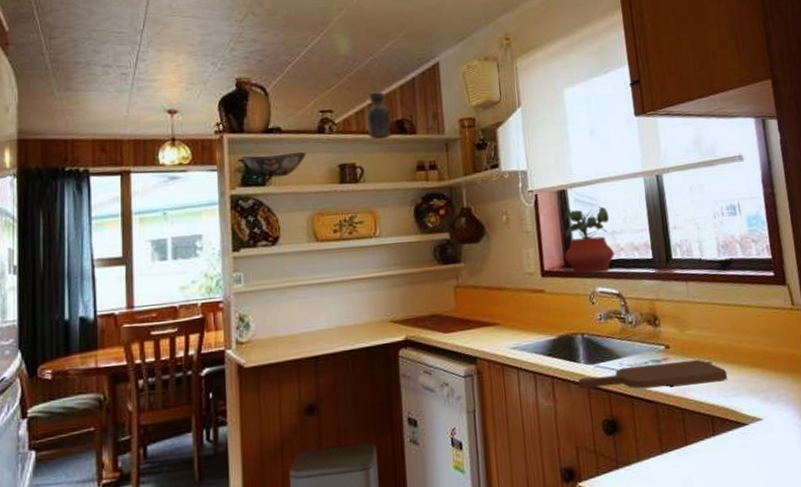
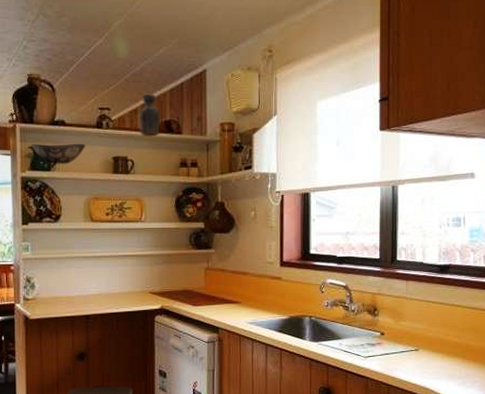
potted plant: present [561,205,615,275] -> none [302,209,347,268]
cutting board: present [578,360,728,389] -> none [303,347,432,366]

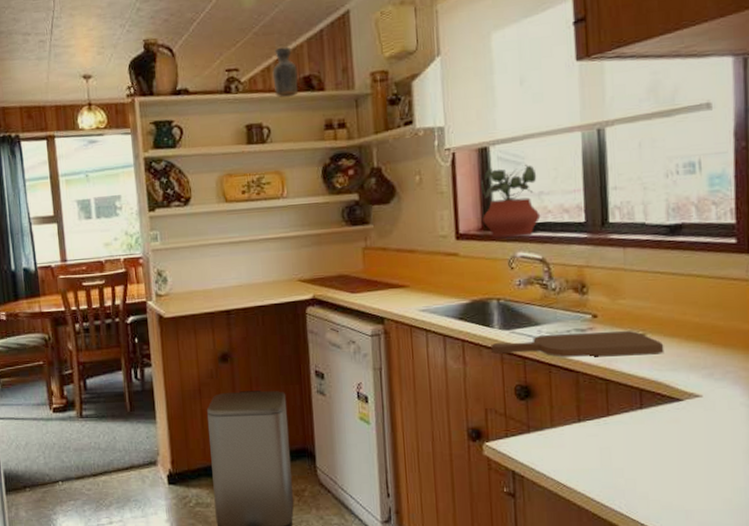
ceramic bowl: present [30,143,86,164] -> none [152,112,214,140]
potted plant: none [302,209,347,268] -> present [480,164,541,238]
cutting board: none [303,347,432,366] -> present [491,331,664,358]

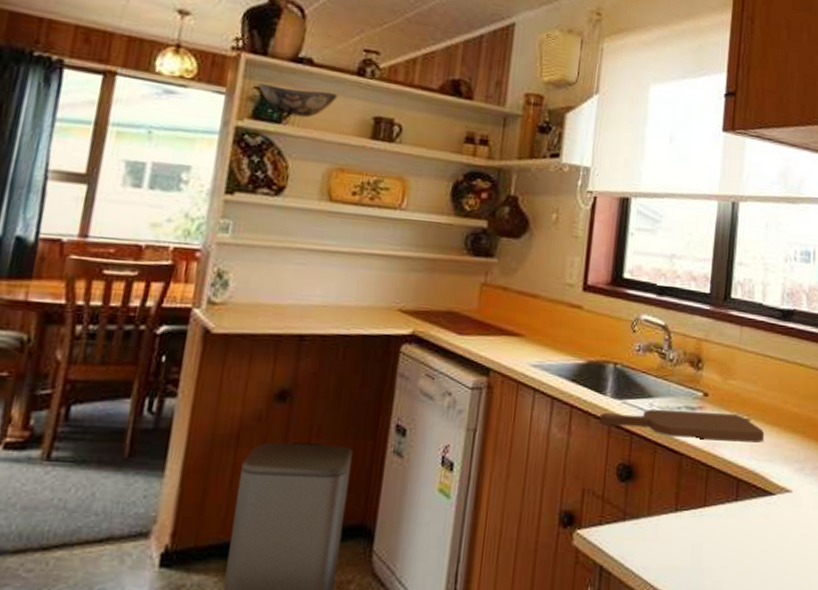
ceramic bowl: none [152,112,214,140] -> present [257,82,338,118]
ceramic jug: present [272,46,299,98] -> none [416,41,448,98]
potted plant: present [480,164,541,238] -> none [613,220,672,300]

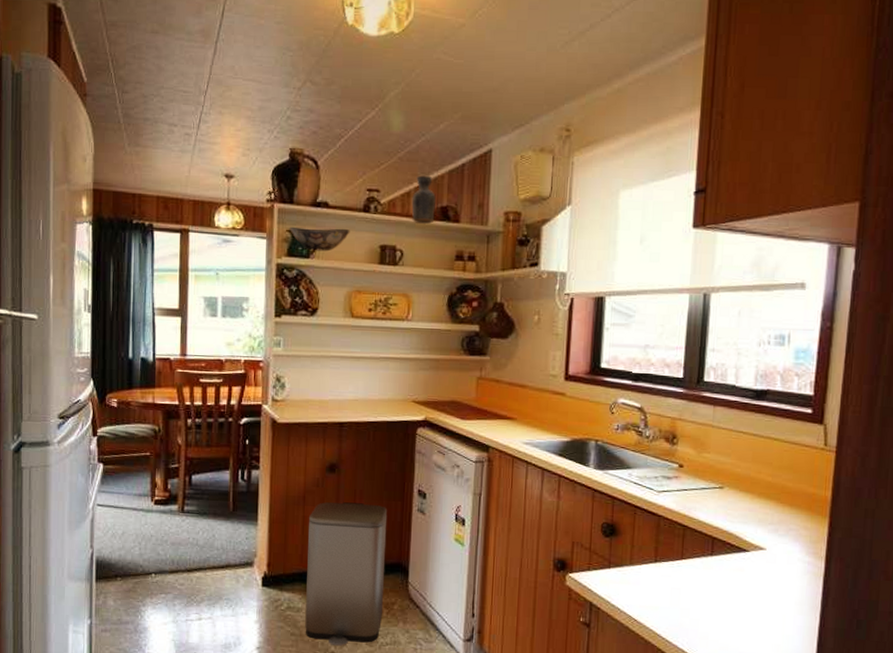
ceramic jug: none [416,41,448,98] -> present [411,175,437,225]
cutting board: present [599,410,765,441] -> none [584,479,739,506]

